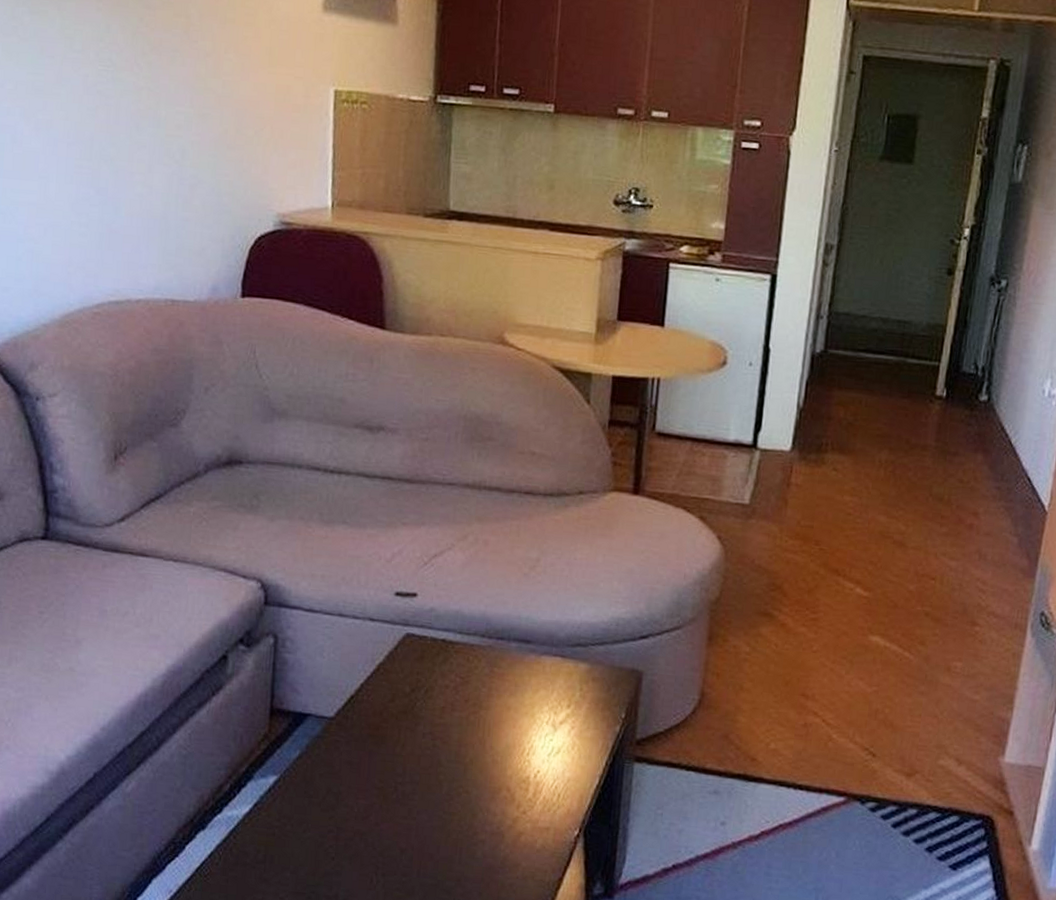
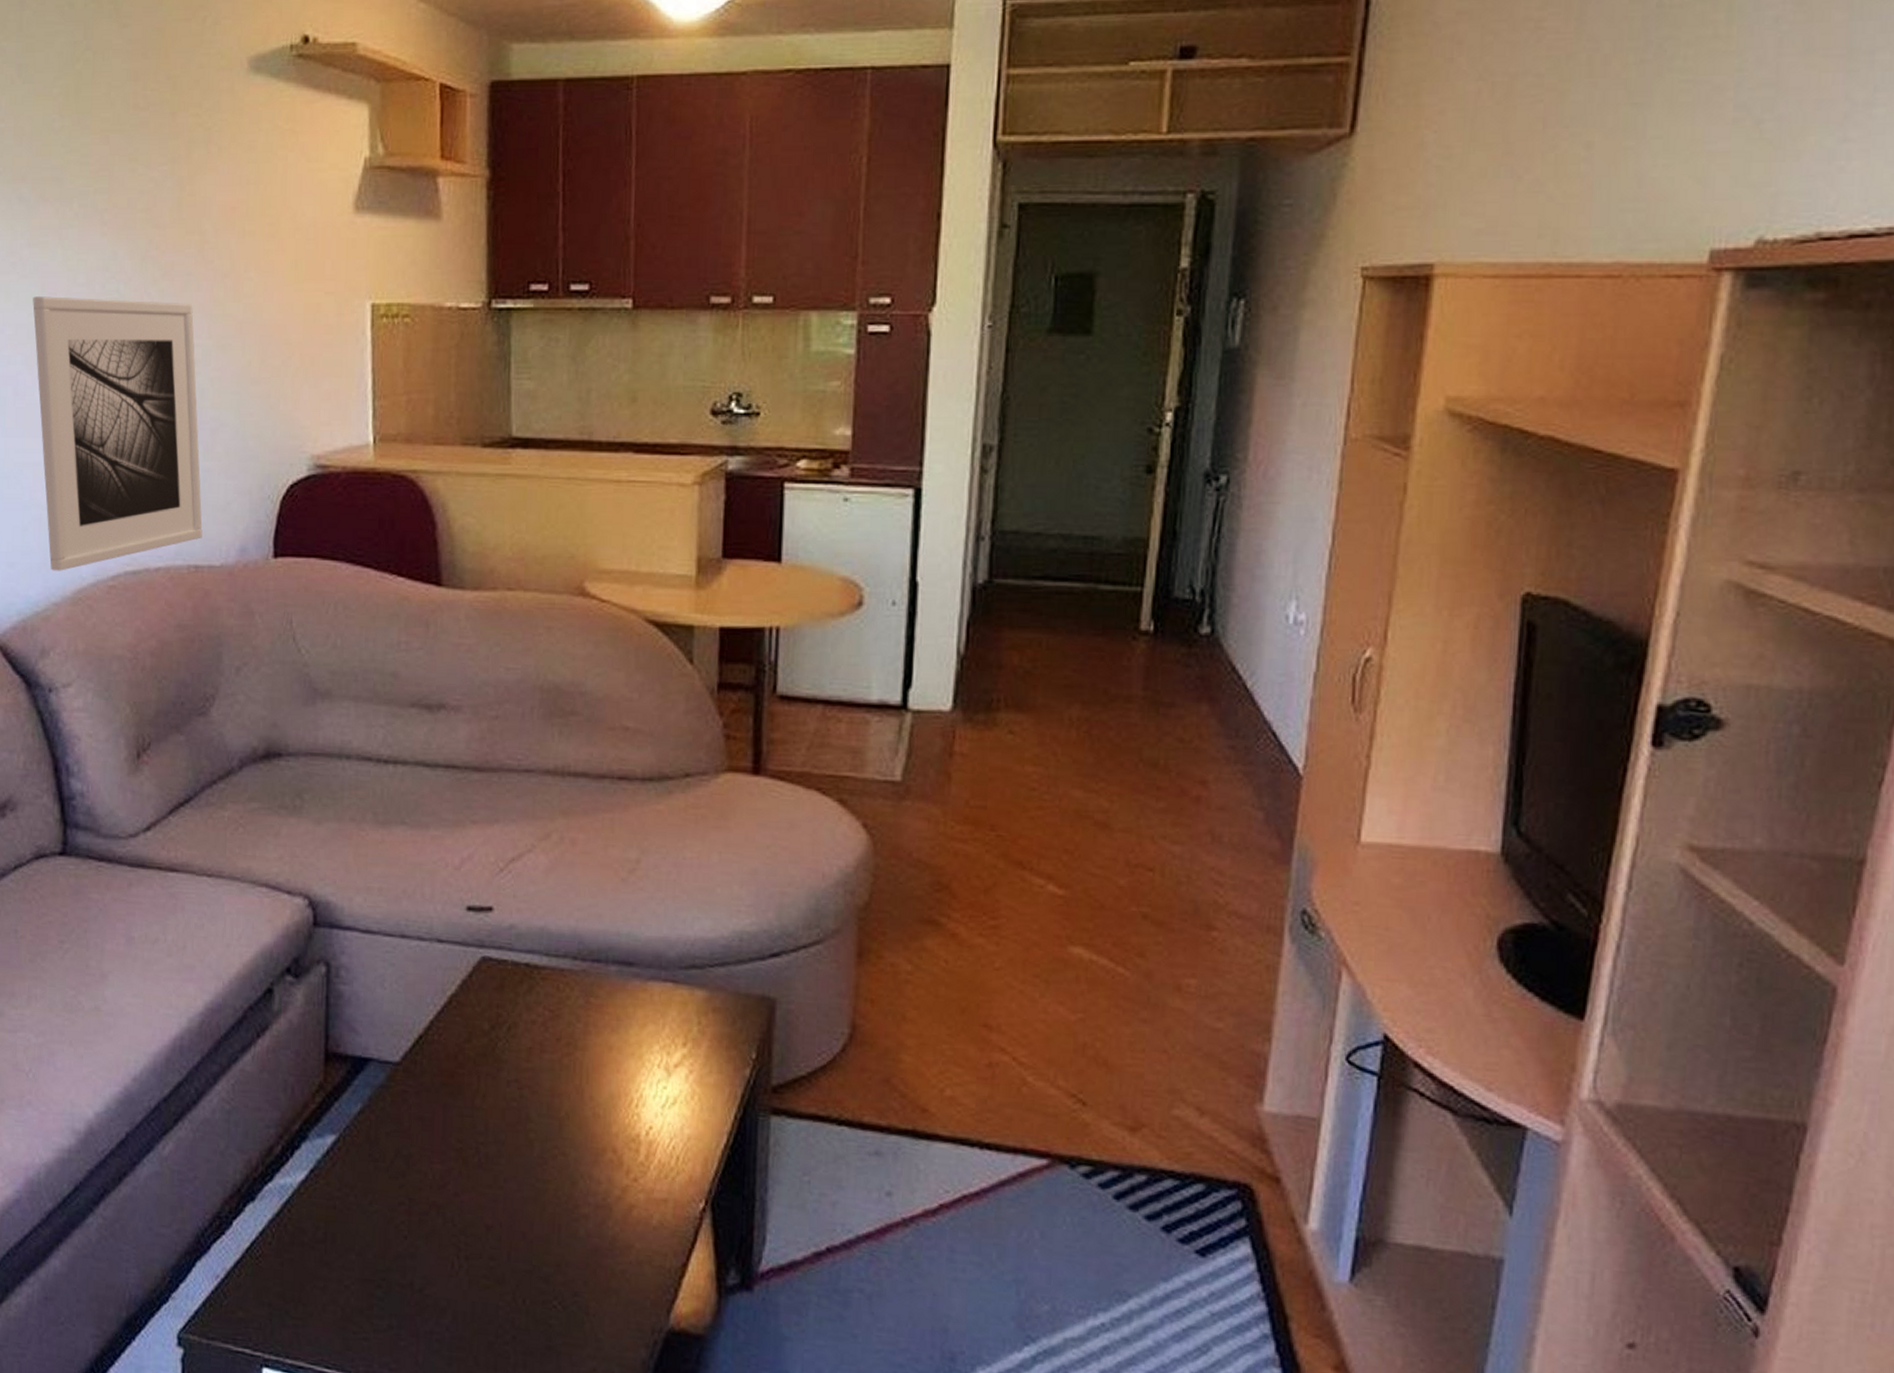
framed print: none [32,58,180,297] -> present [33,296,203,571]

